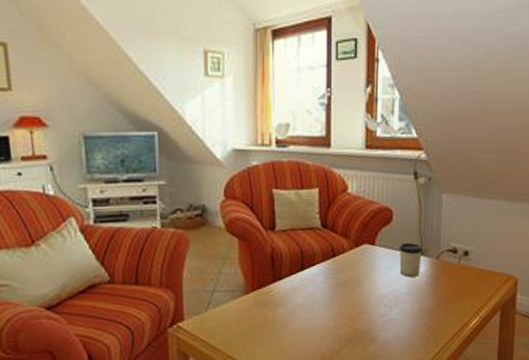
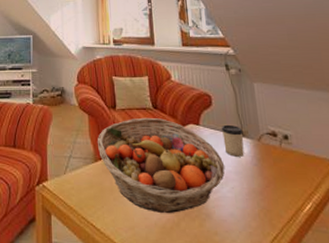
fruit basket: none [250,238,397,343] -> present [98,117,225,214]

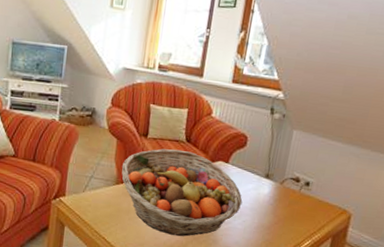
cup: present [221,124,245,157] -> none [246,165,269,196]

